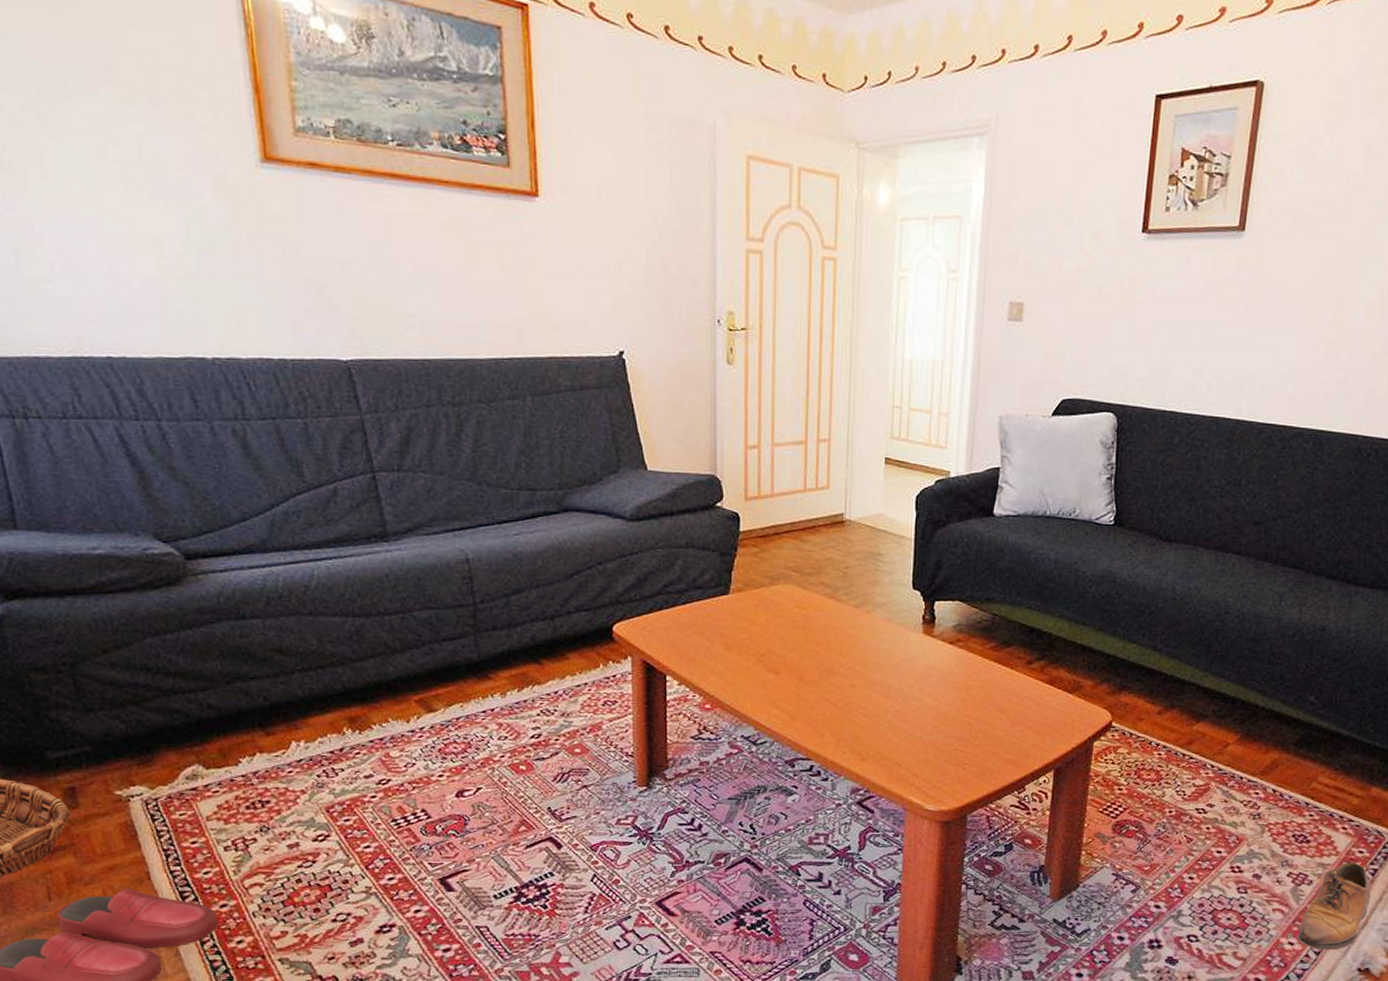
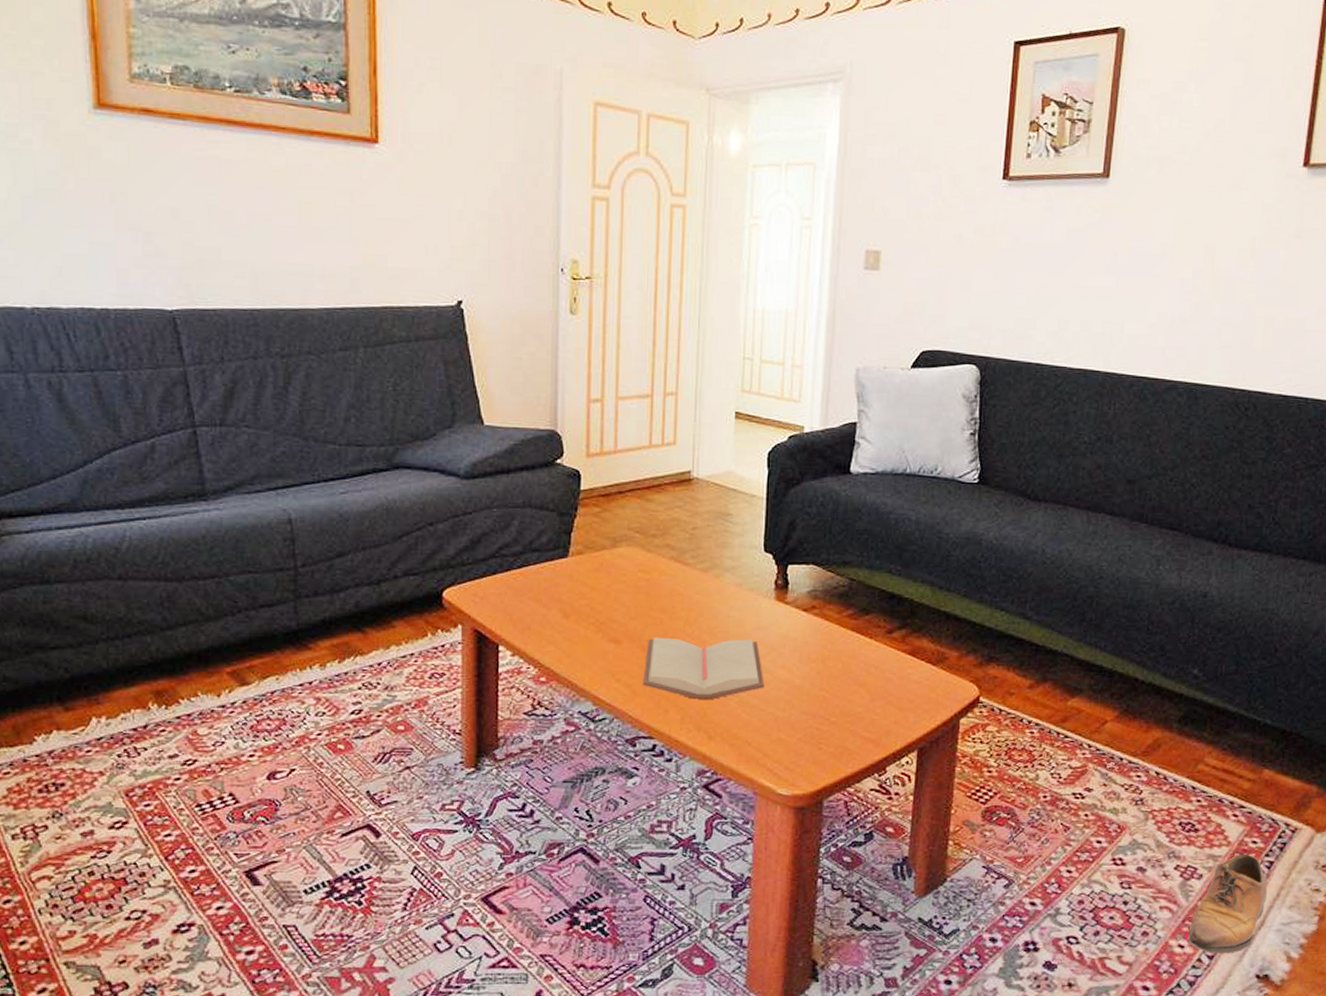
paperback book: none [800,668,913,724] -> present [643,637,765,699]

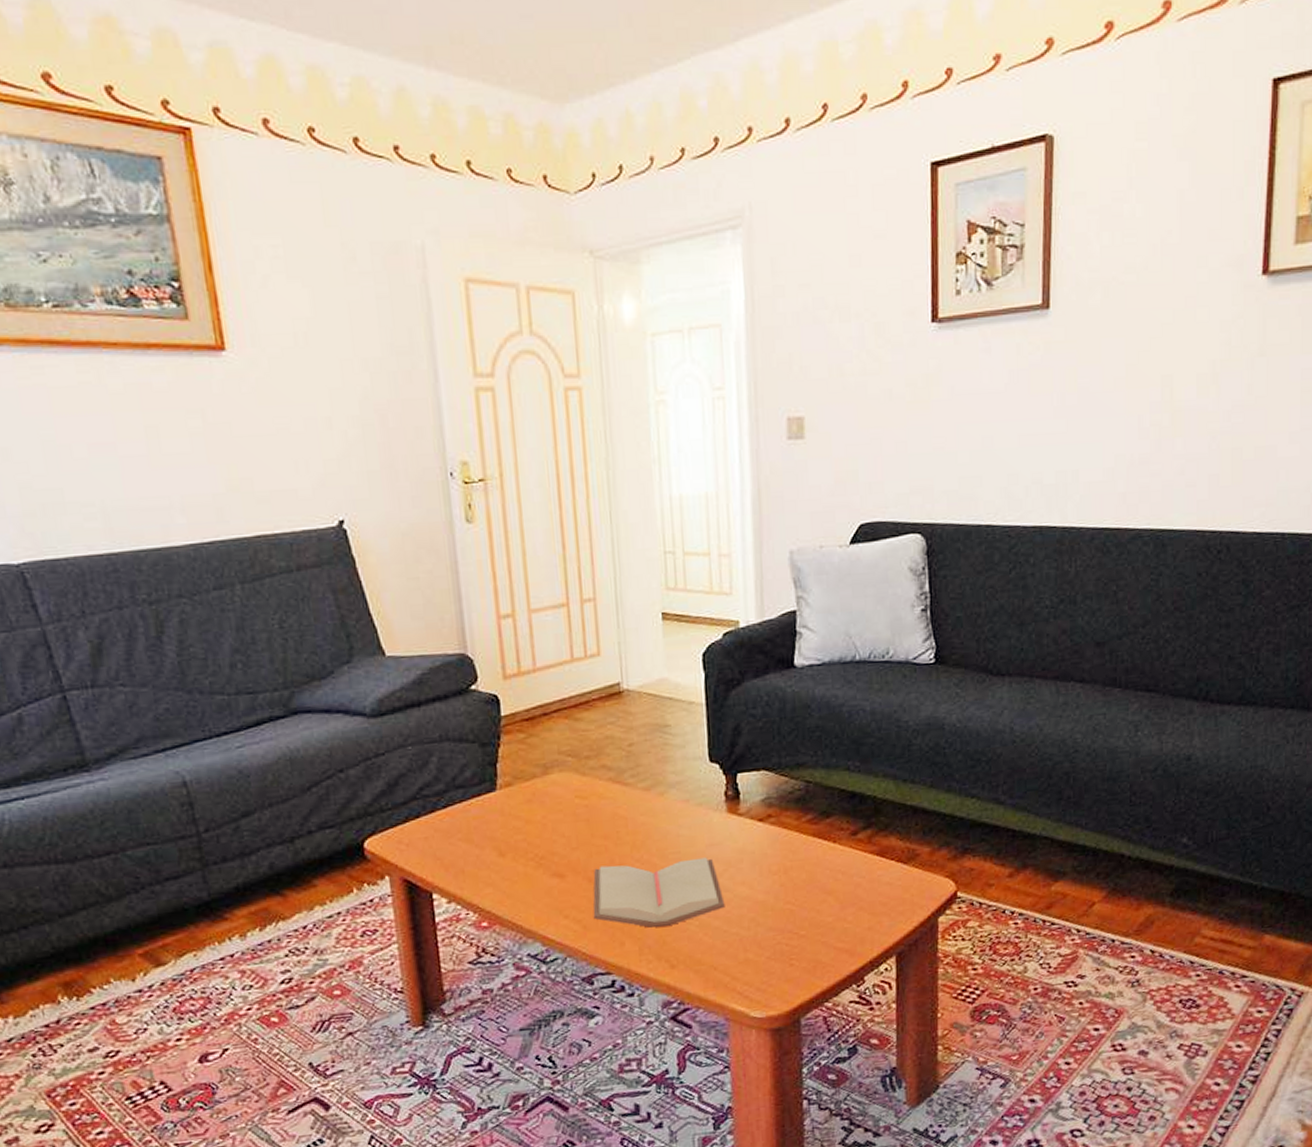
shoe: present [1187,853,1267,955] -> none [1197,1024,1276,1131]

